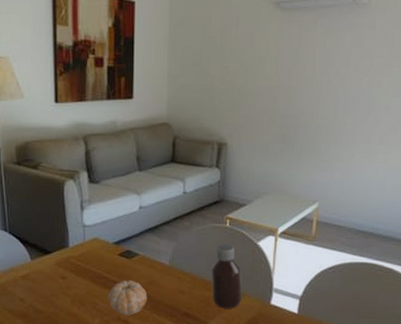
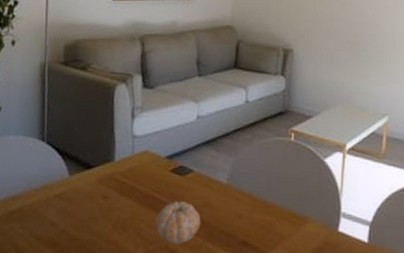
bottle: present [211,244,243,309] -> none [273,160,308,237]

